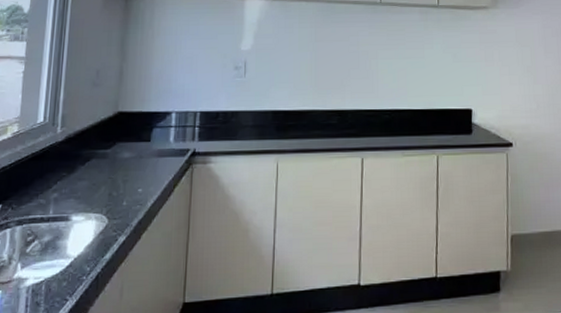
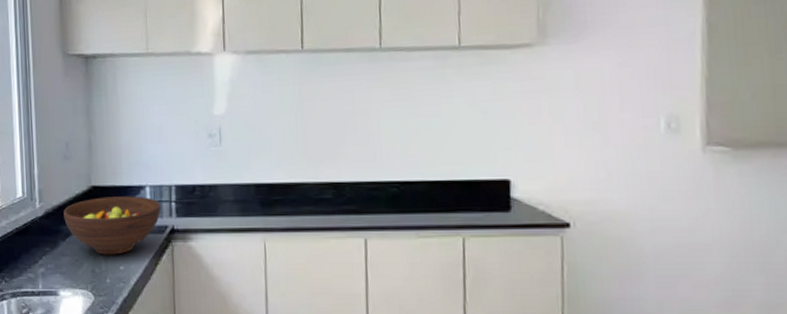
fruit bowl: none [85,121,184,178] -> present [63,196,161,255]

